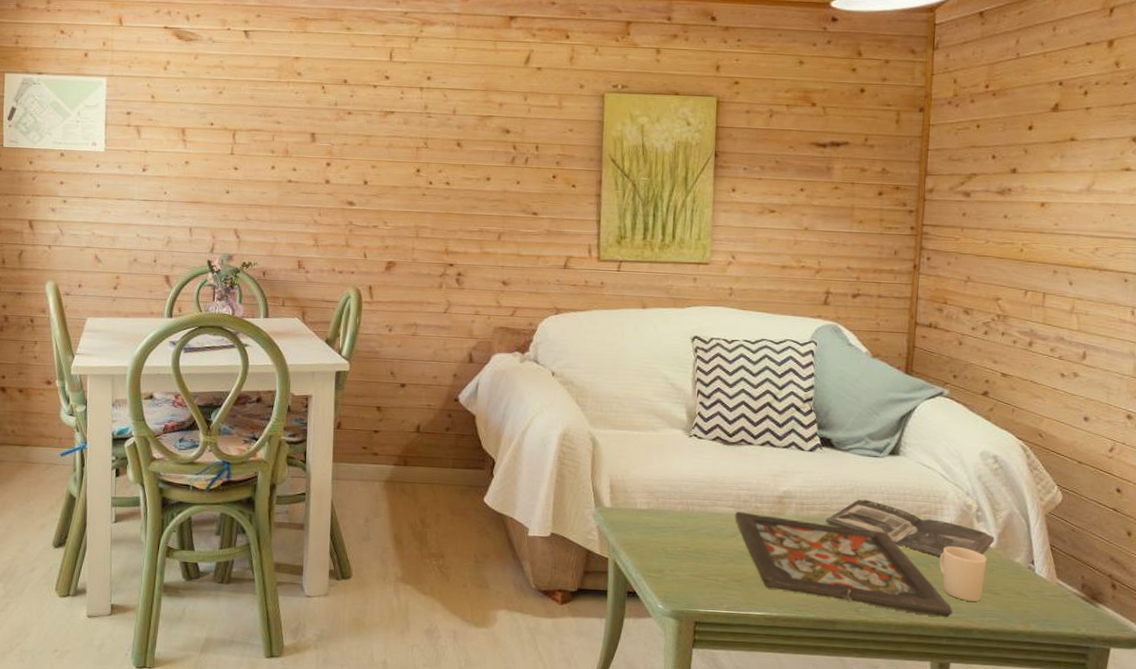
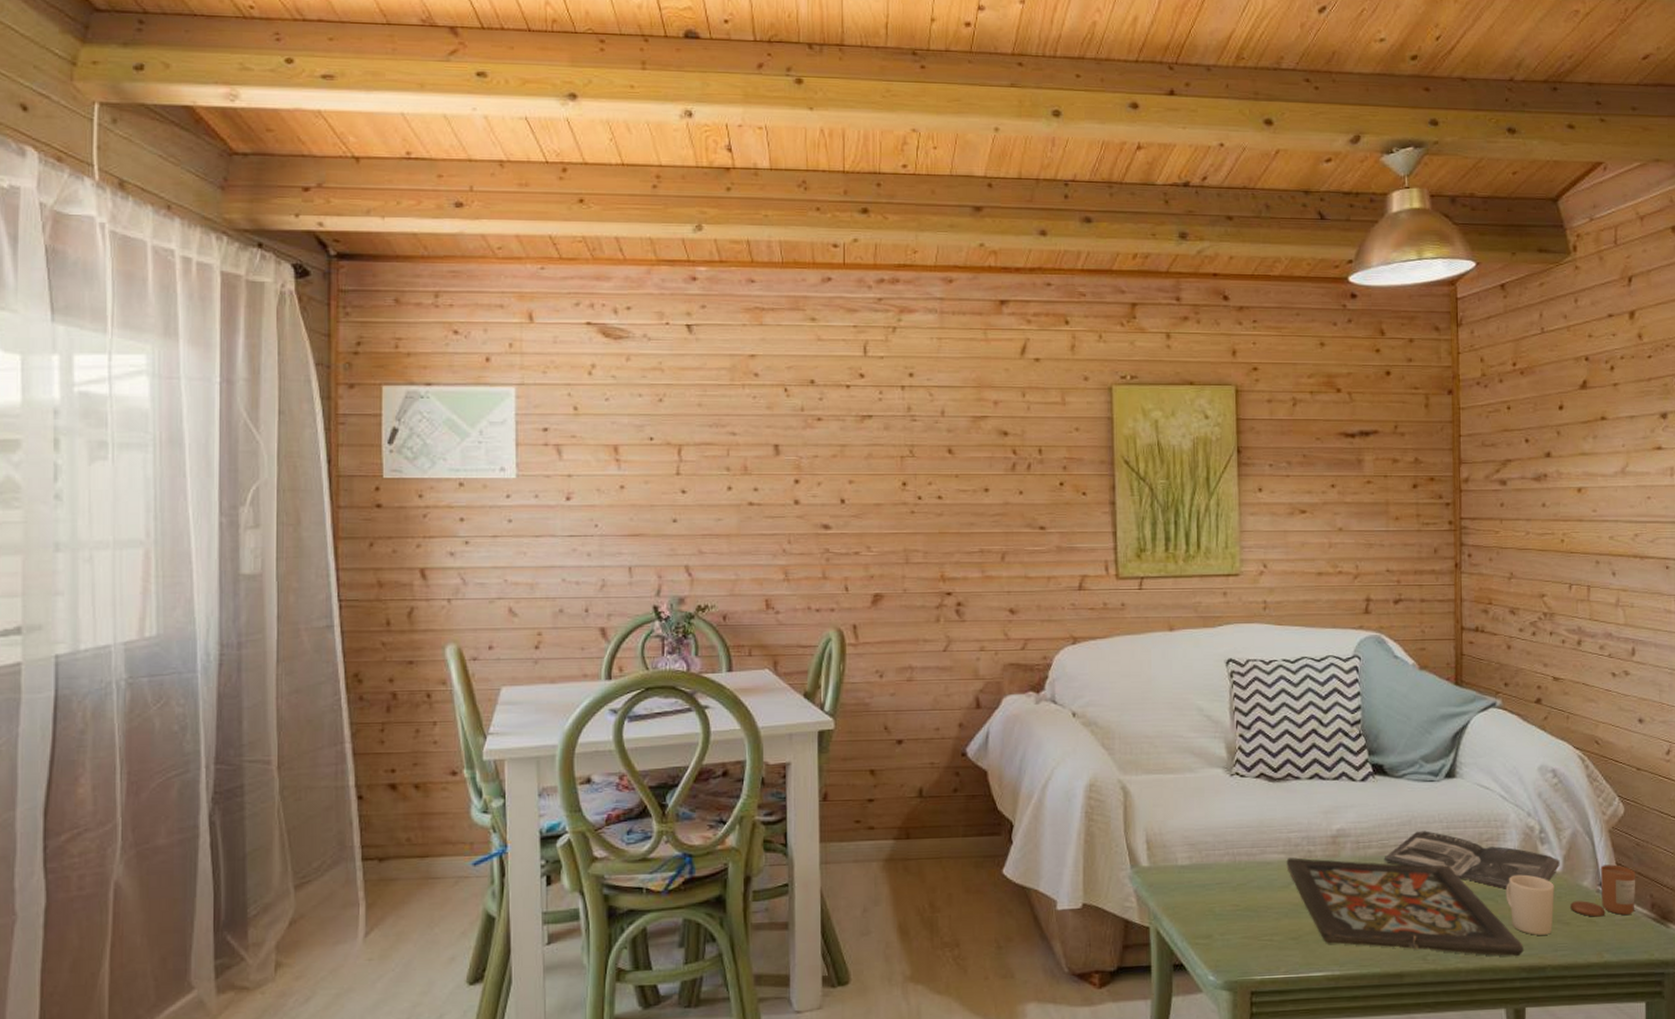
candle: none [1001,545,1069,592] -> present [1570,864,1636,917]

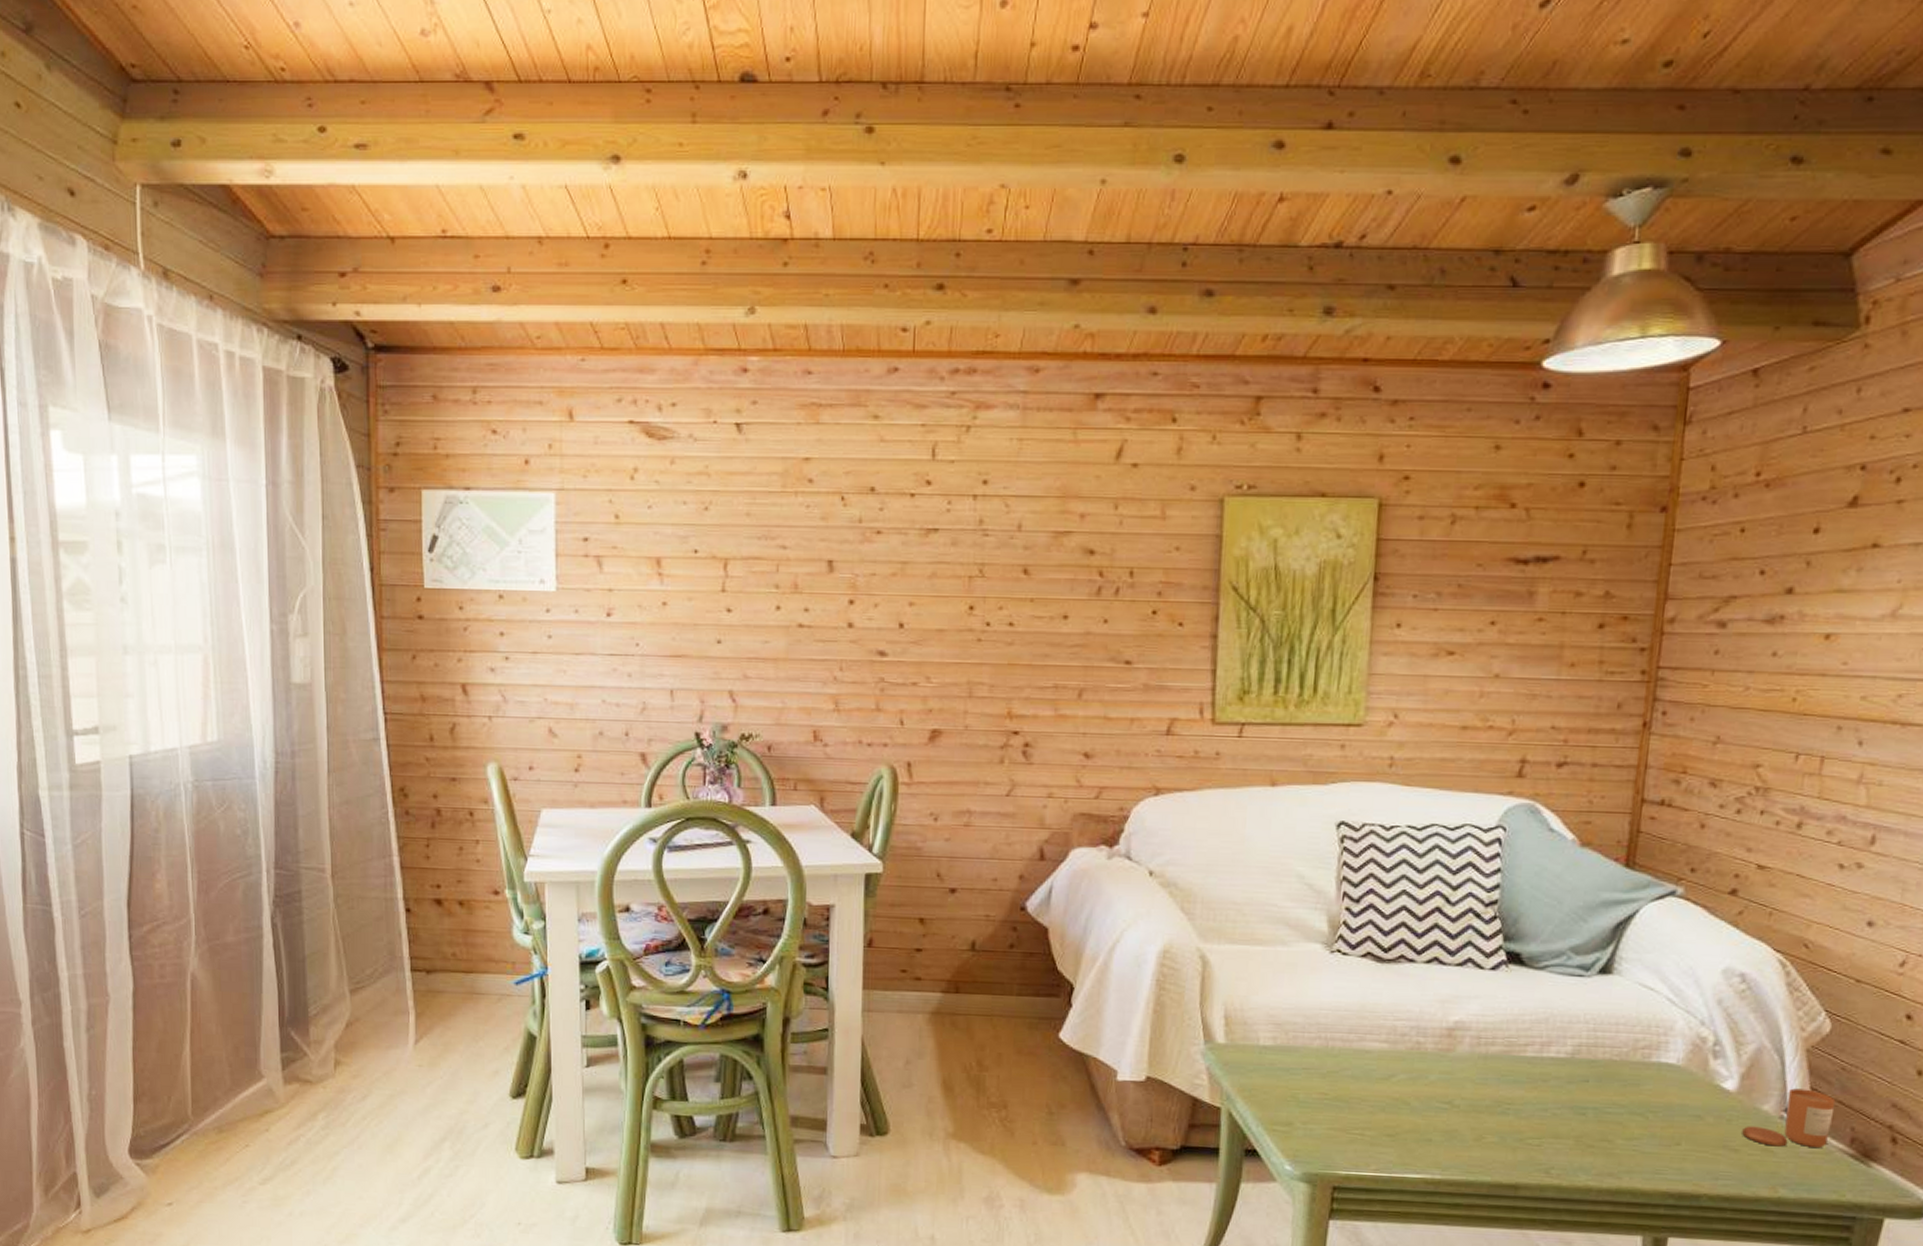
decorative tray: present [1286,857,1524,957] -> none [1388,1048,1675,1181]
magazine: present [1384,830,1560,888] -> none [1509,1030,1736,1104]
mug: present [1505,874,1554,935] -> none [1659,1090,1725,1160]

